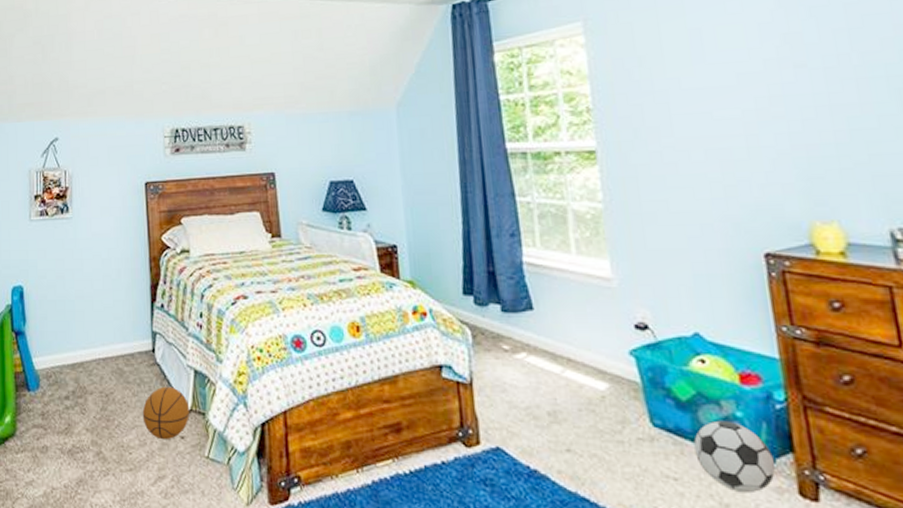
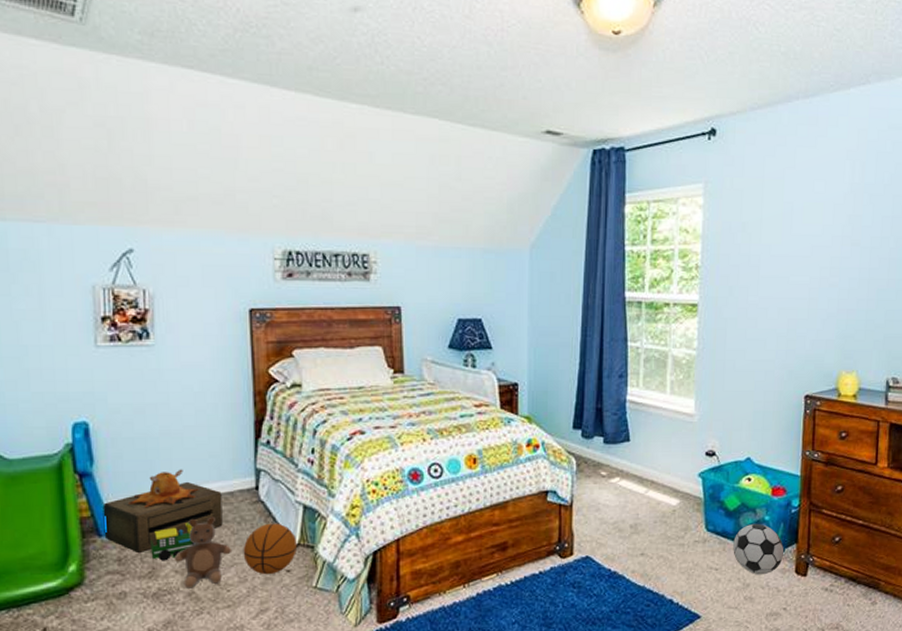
toy box: none [32,330,125,410] -> present [104,469,223,554]
toy train: none [67,381,103,418] -> present [150,522,195,561]
teddy bear: none [85,377,134,448] -> present [173,516,233,589]

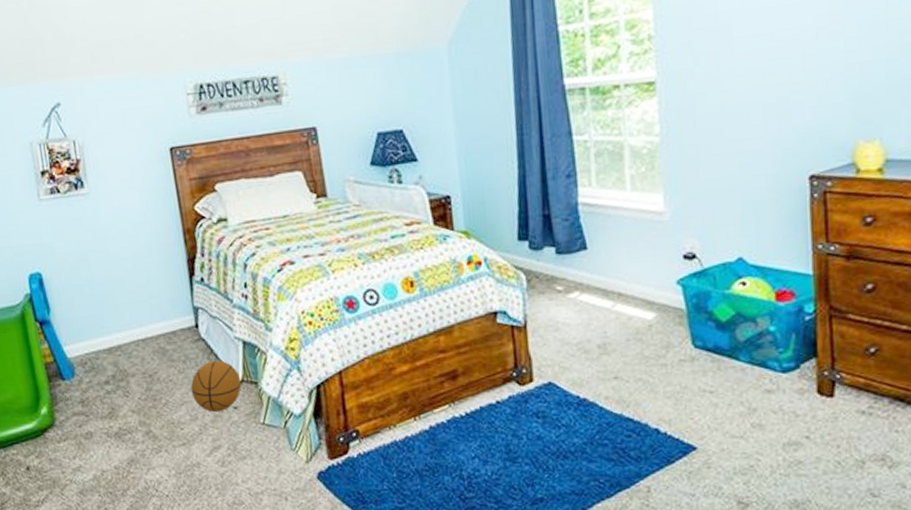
toy box: present [104,469,223,554] -> none [63,311,170,395]
toy train: present [150,522,195,561] -> none [107,363,147,402]
teddy bear: present [173,516,233,589] -> none [129,356,181,428]
soccer ball: present [733,523,785,575] -> none [730,335,800,398]

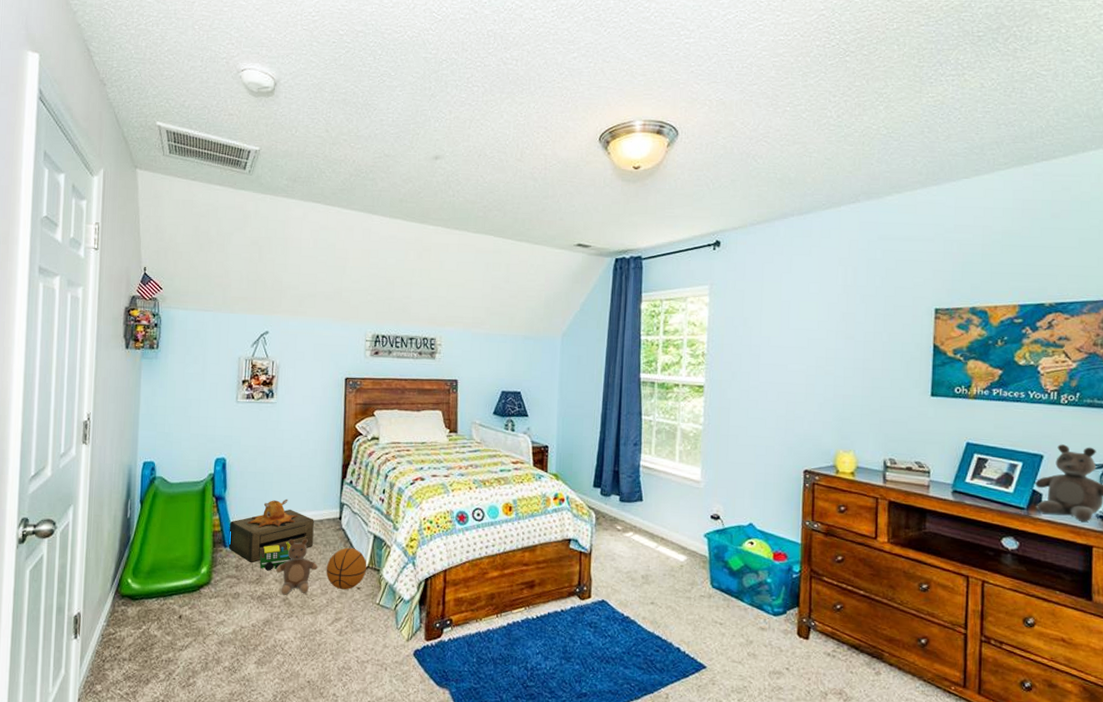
toy box: none [63,311,170,395] -> present [229,499,314,563]
toy train: none [107,363,147,402] -> present [259,541,292,571]
teddy bear: none [129,356,181,428] -> present [275,538,318,595]

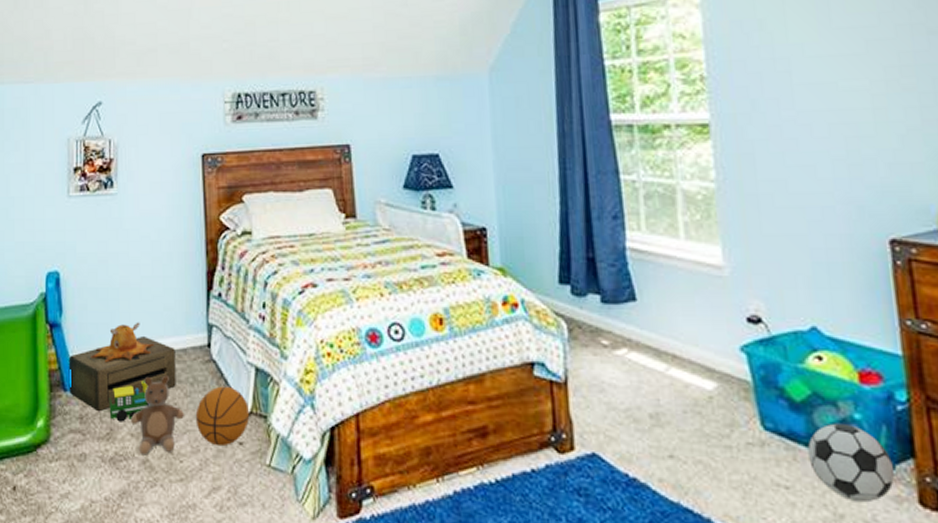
soccer ball: none [736,584,786,634] -> present [808,423,895,503]

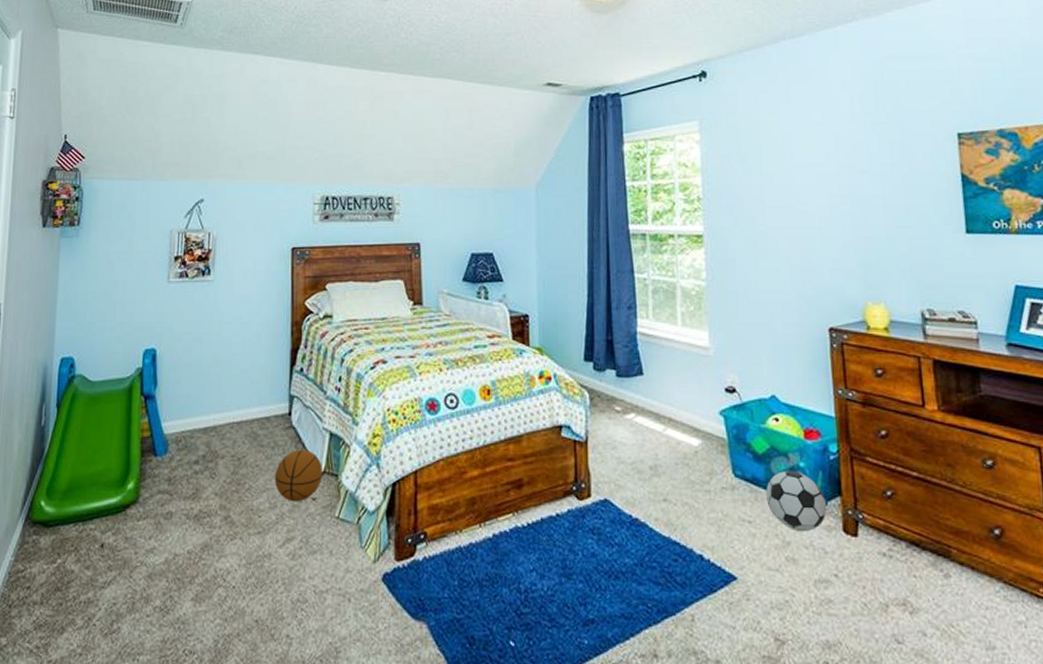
toy box: present [70,322,176,412] -> none [160,393,259,474]
toy train: present [109,380,150,422] -> none [196,445,234,483]
teddy bear: present [130,375,185,455] -> none [215,440,266,512]

